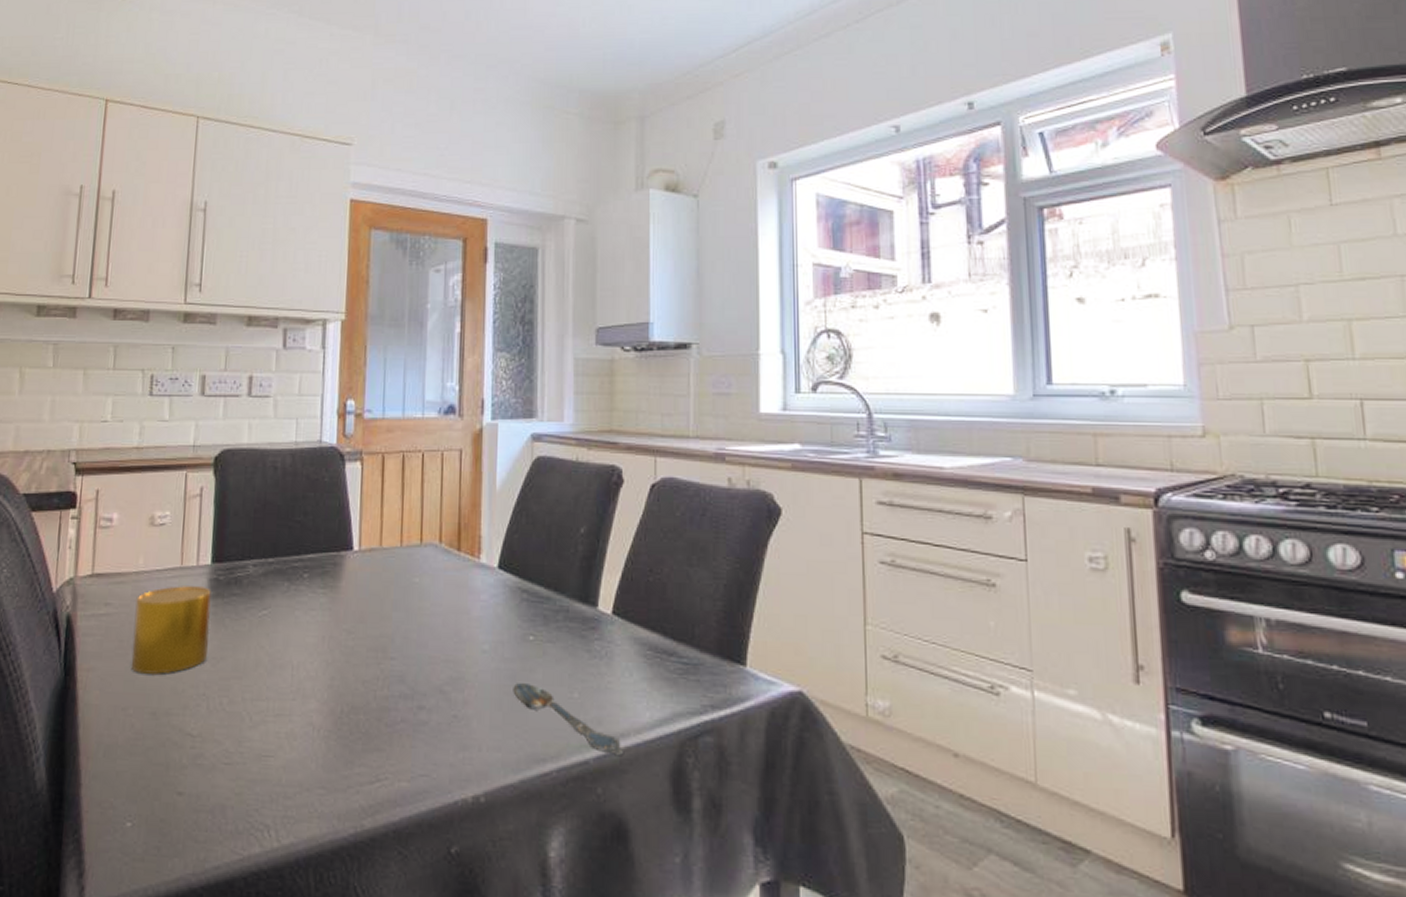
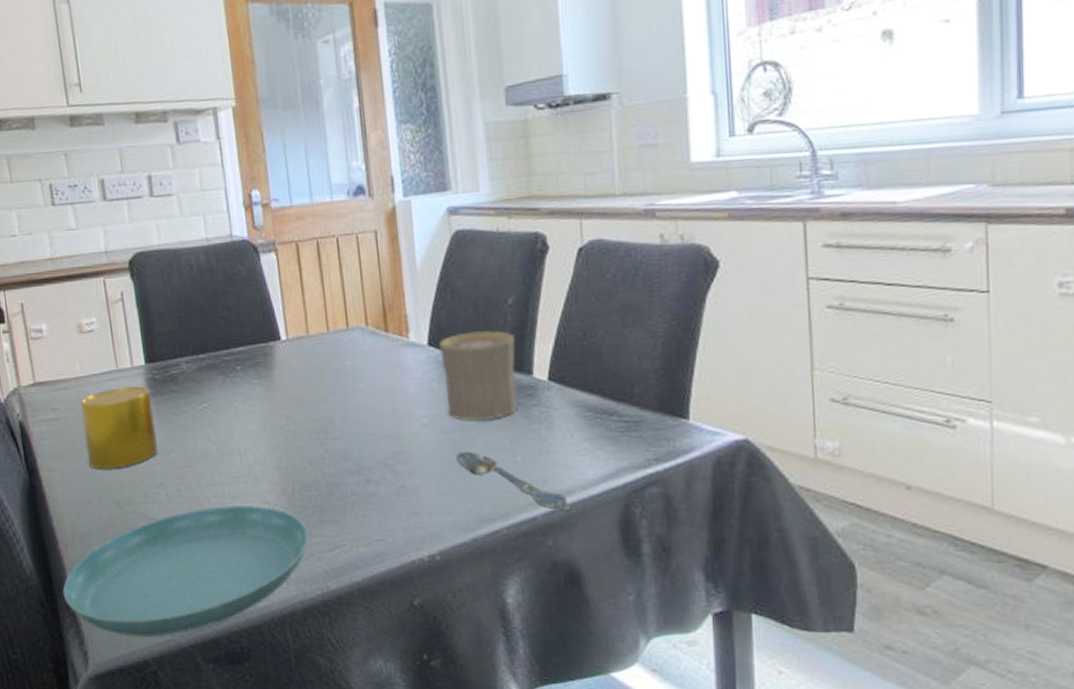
saucer: none [72,724,350,873] -> present [62,504,309,637]
cup: none [509,558,583,652] -> present [439,330,518,422]

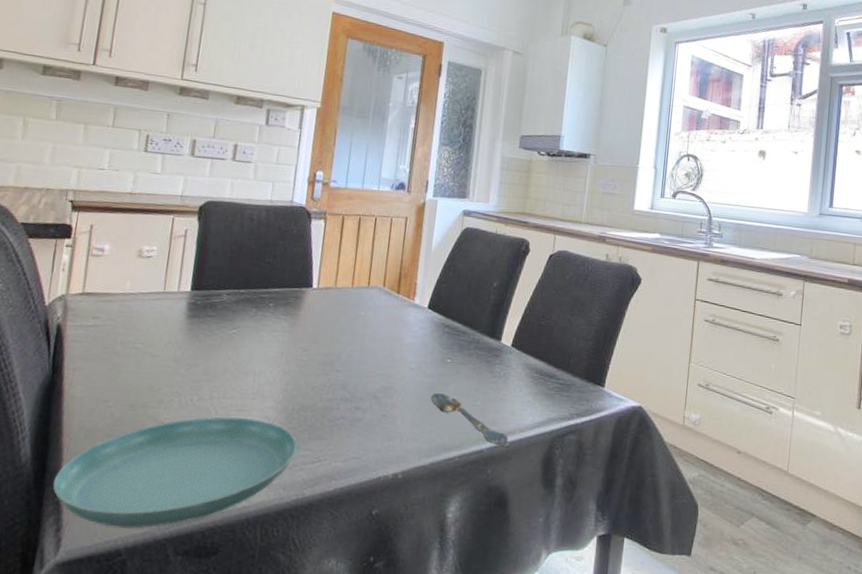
cup: present [80,386,158,470] -> none [114,306,189,376]
cup: present [439,330,518,422] -> none [432,302,493,371]

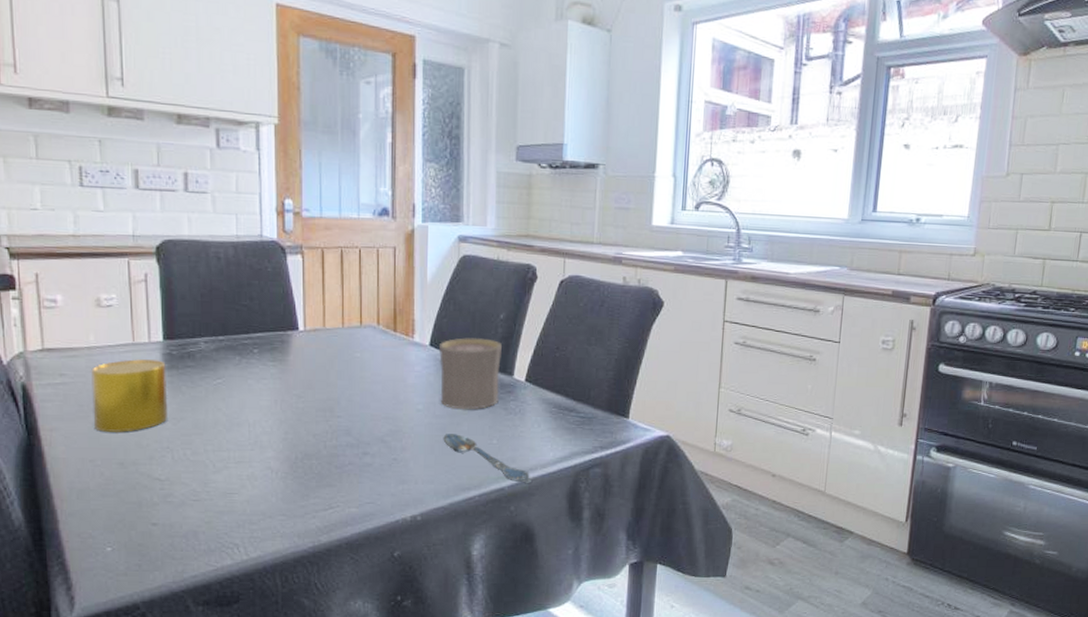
saucer: present [53,417,297,528] -> none [53,469,306,583]
cup: none [114,306,189,376] -> present [91,359,168,433]
cup: none [432,302,493,371] -> present [439,338,502,410]

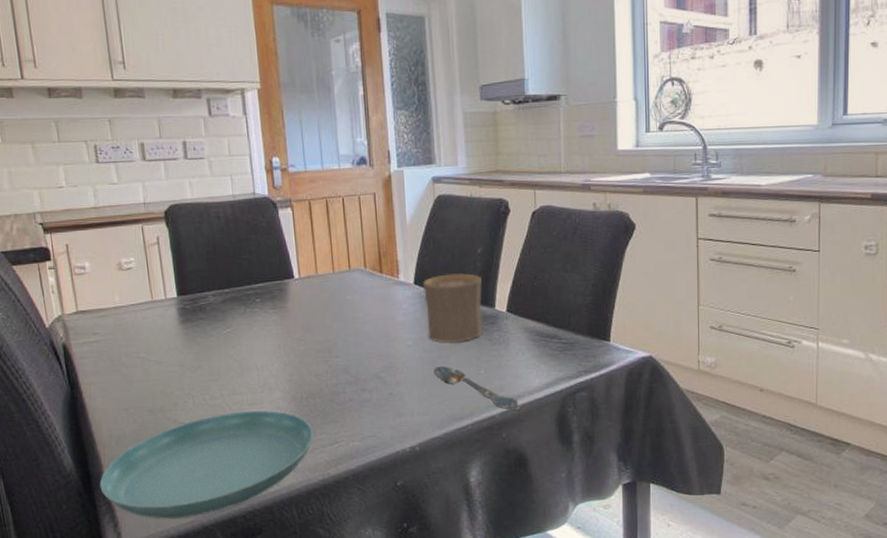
saucer: none [53,469,306,583] -> present [99,410,313,519]
cup: present [91,359,168,433] -> none [119,315,186,384]

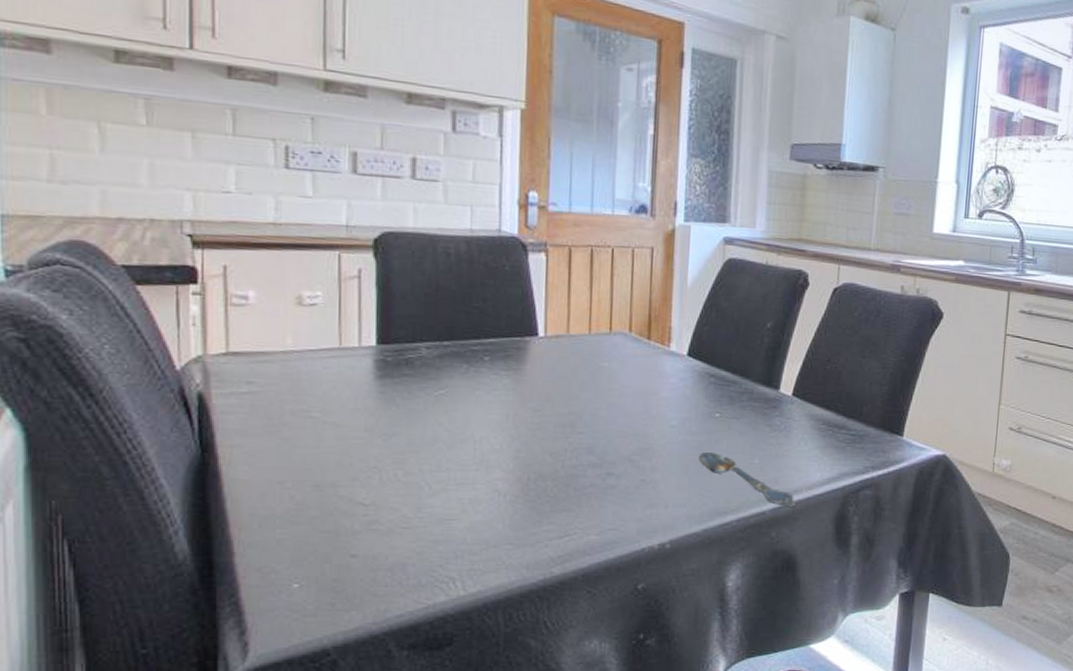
saucer: present [99,410,313,519] -> none [226,492,538,625]
cup: present [423,273,483,343] -> none [697,347,768,426]

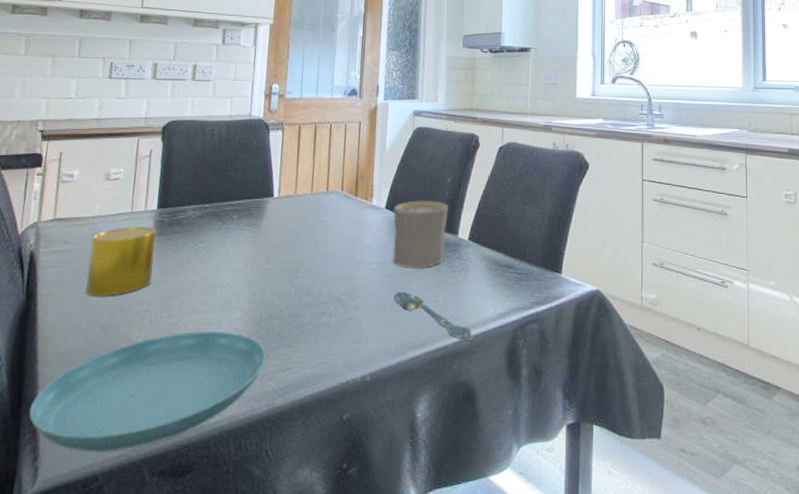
saucer: none [226,492,538,625] -> present [29,330,266,452]
cup: none [285,366,379,451] -> present [86,227,157,297]
cup: none [697,347,768,426] -> present [393,200,448,269]

